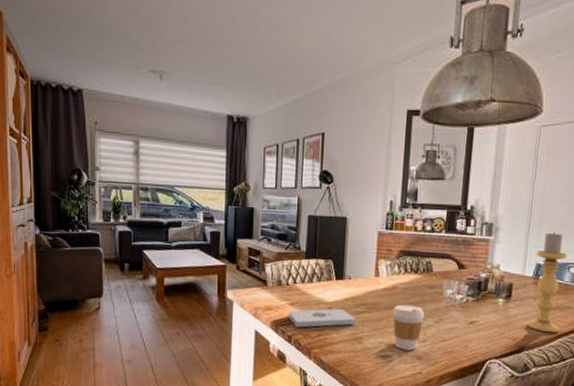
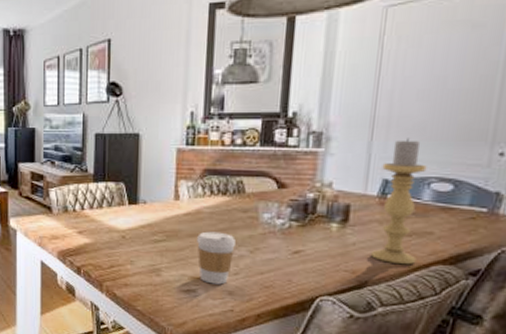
notepad: present [288,308,356,328] -> none [76,236,154,258]

